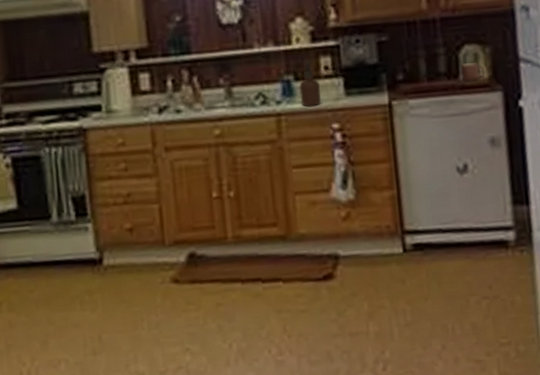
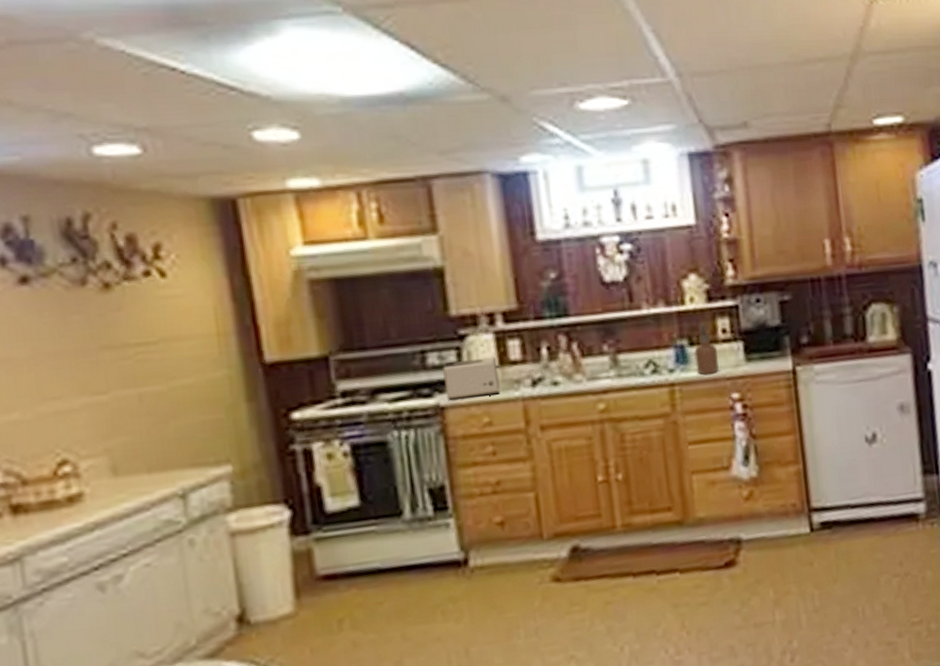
toaster: none [86,87,133,125] -> present [443,356,501,402]
mug: present [460,62,485,83] -> none [868,323,893,346]

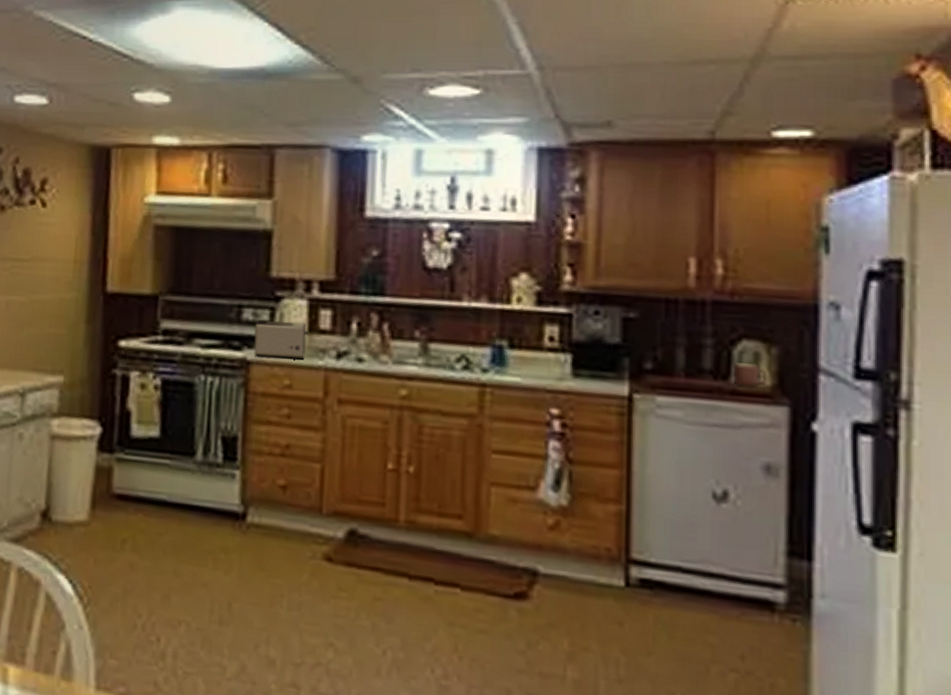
soap dispenser: present [694,324,719,376] -> none [513,327,540,384]
mug: none [868,323,893,346] -> present [732,363,766,390]

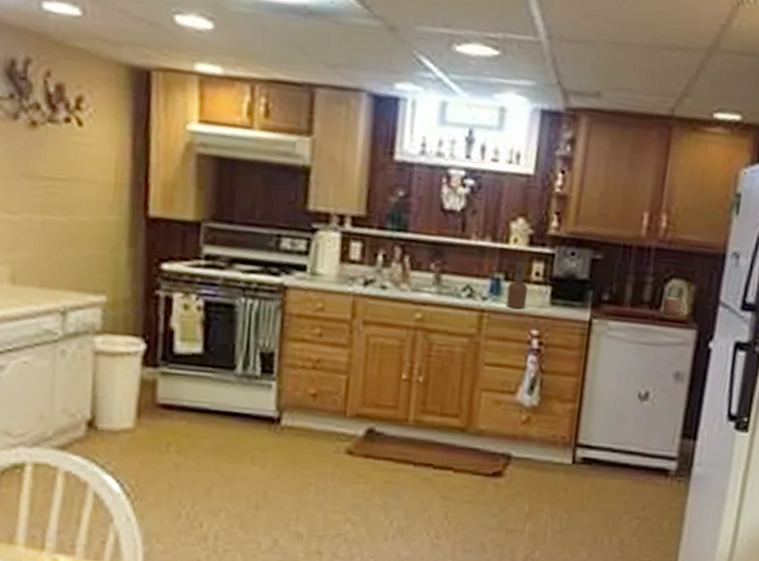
toaster: present [254,320,309,361] -> none [290,249,341,287]
soap dispenser: none [513,327,540,384] -> present [506,264,528,310]

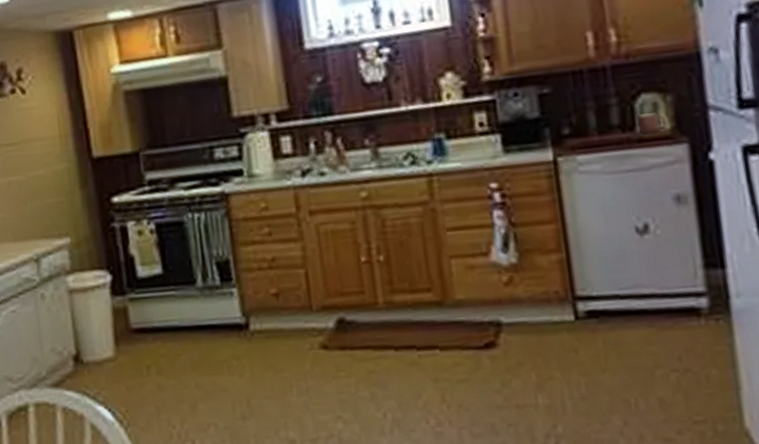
soap dispenser: present [506,264,528,310] -> none [451,118,477,167]

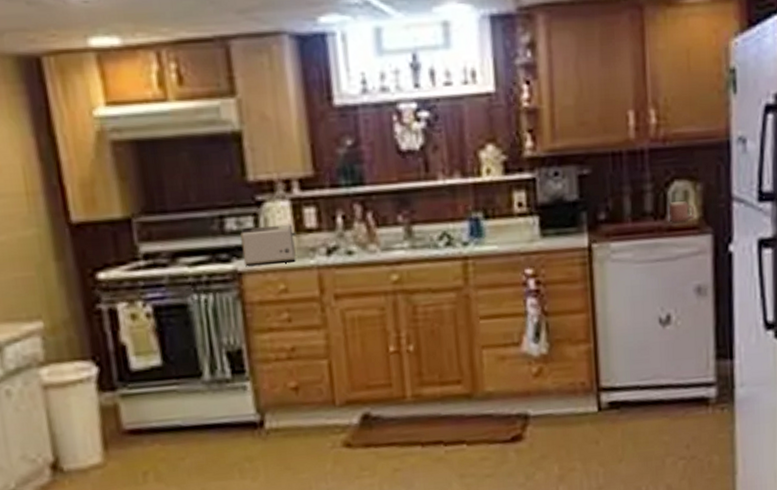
toaster: none [227,151,275,190] -> present [240,224,297,268]

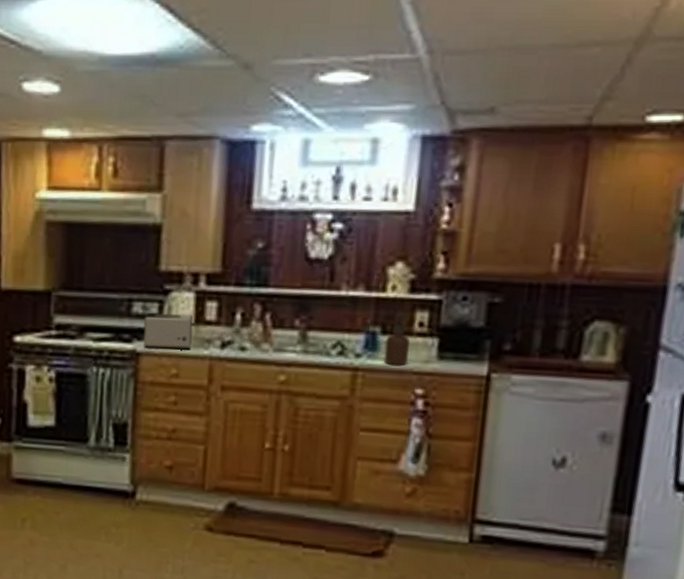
soap dispenser: none [489,197,513,250] -> present [383,314,410,367]
mug: present [668,201,694,225] -> none [582,342,613,367]

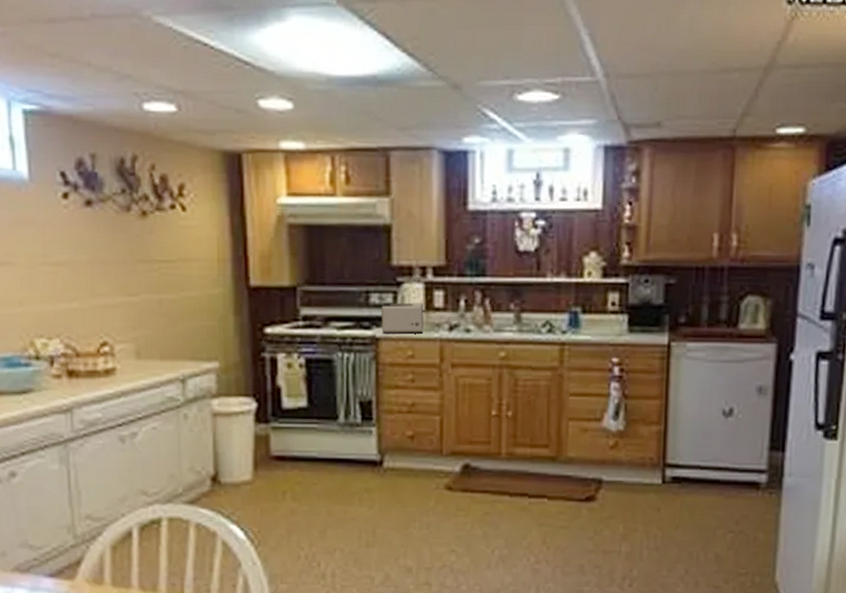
soap dispenser: present [383,314,410,367] -> none [585,296,605,340]

